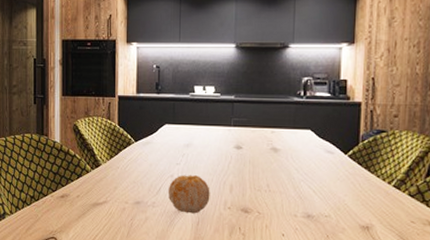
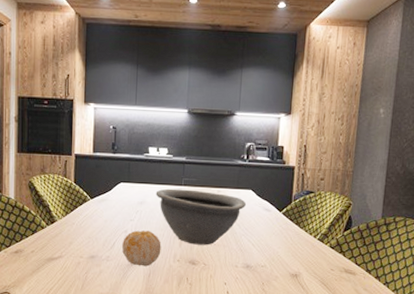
bowl: none [203,129,305,192] -> present [155,188,247,245]

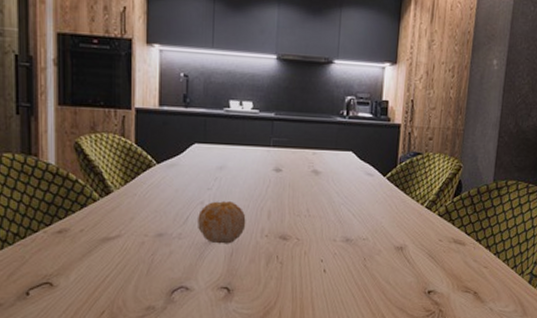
bowl: present [155,188,247,245] -> none [238,150,347,217]

